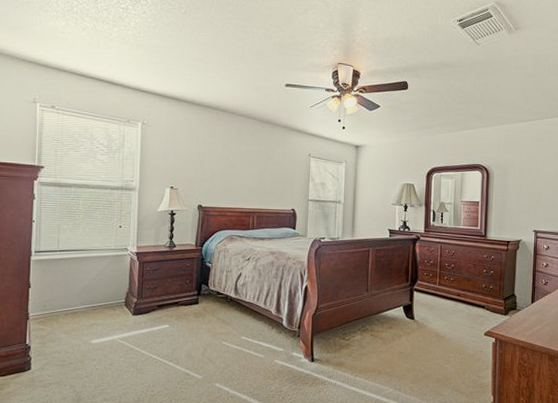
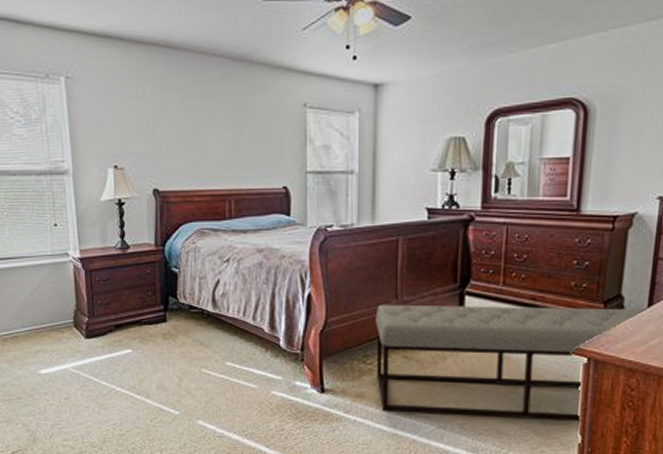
bench: none [352,296,529,385] -> present [375,304,644,421]

